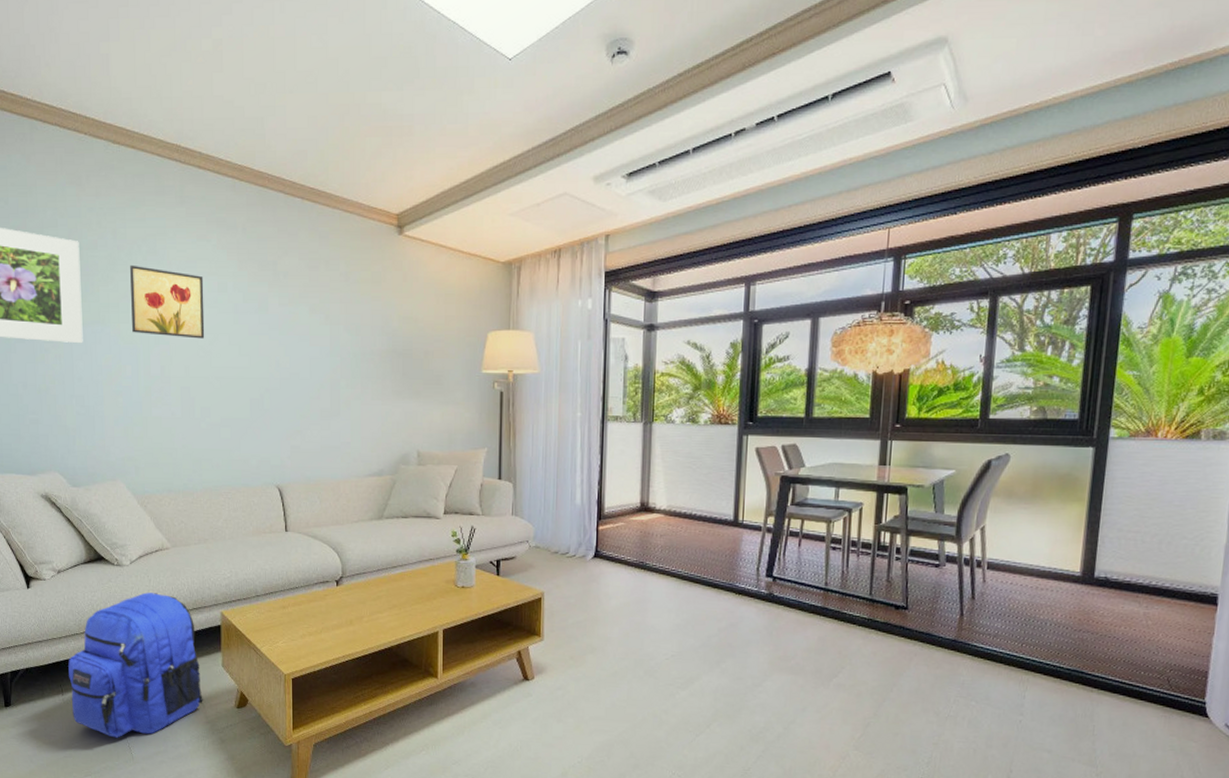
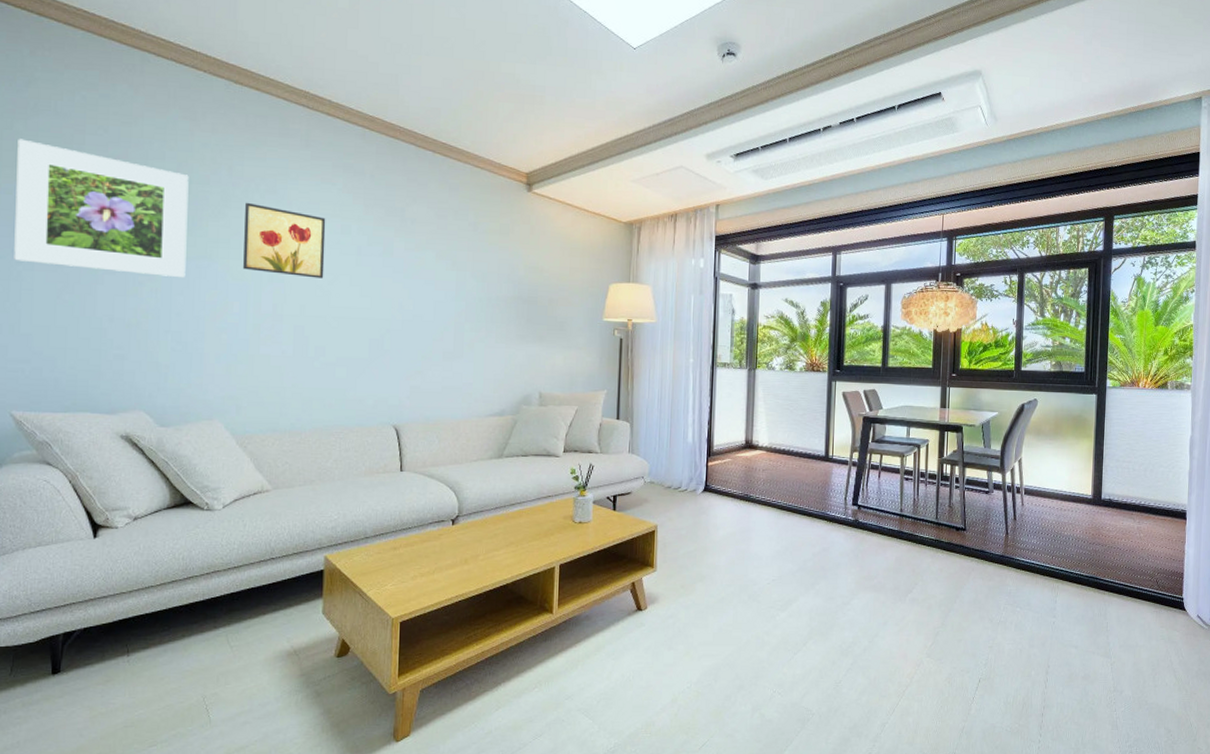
backpack: present [68,592,203,738] -> none [138,538,299,700]

